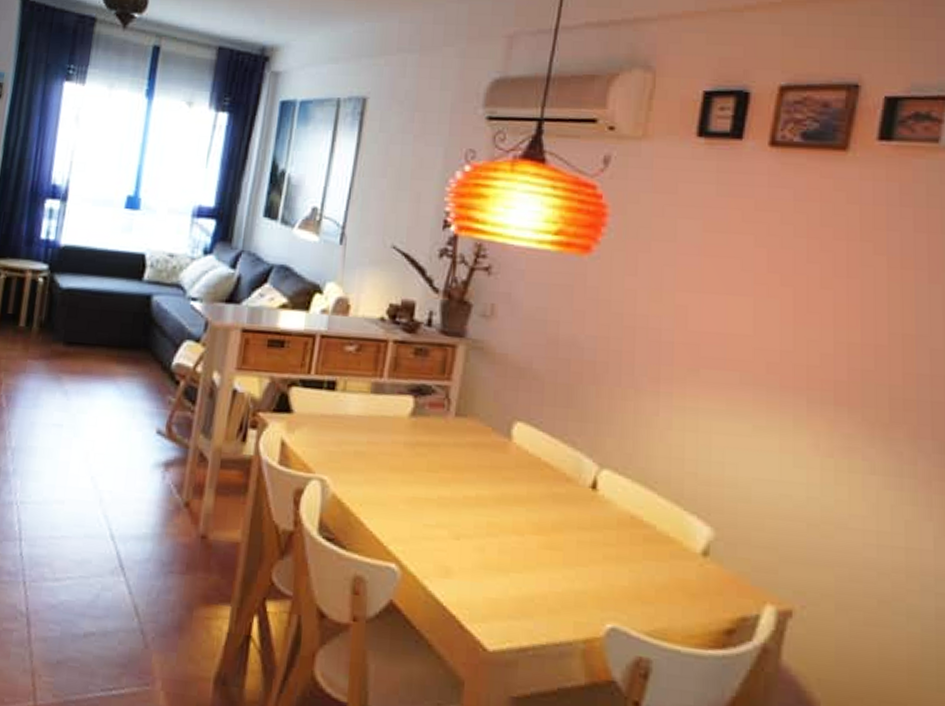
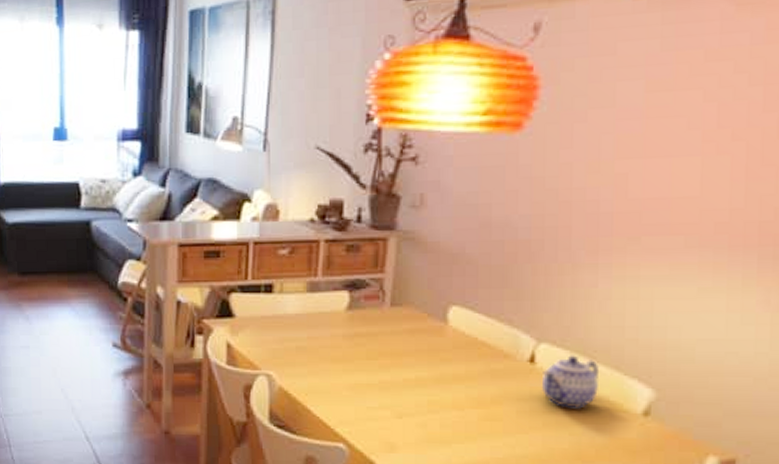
teapot: none [604,484,659,543] -> present [542,355,598,409]

